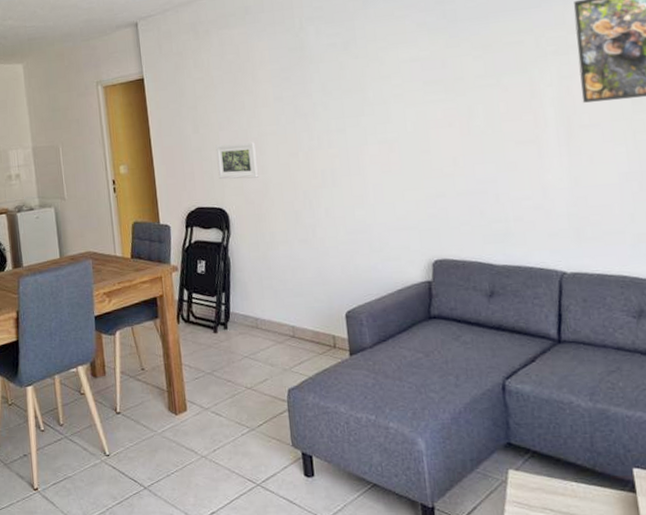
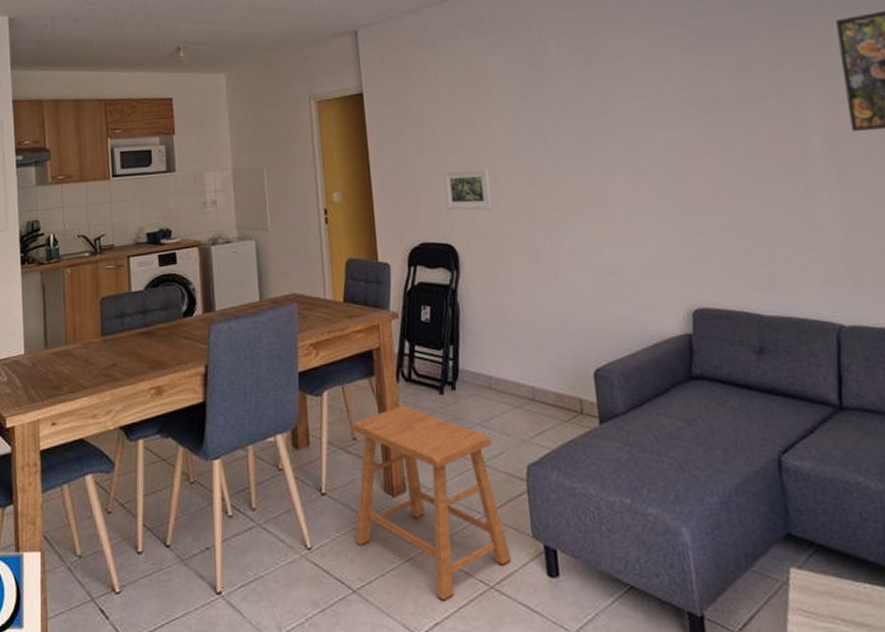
stool: none [141,342,275,495] -> present [352,405,512,601]

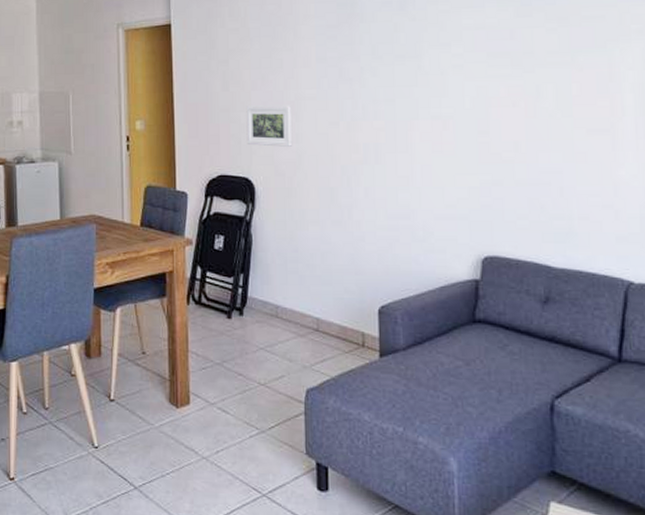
stool: present [352,405,512,601] -> none [139,326,285,503]

